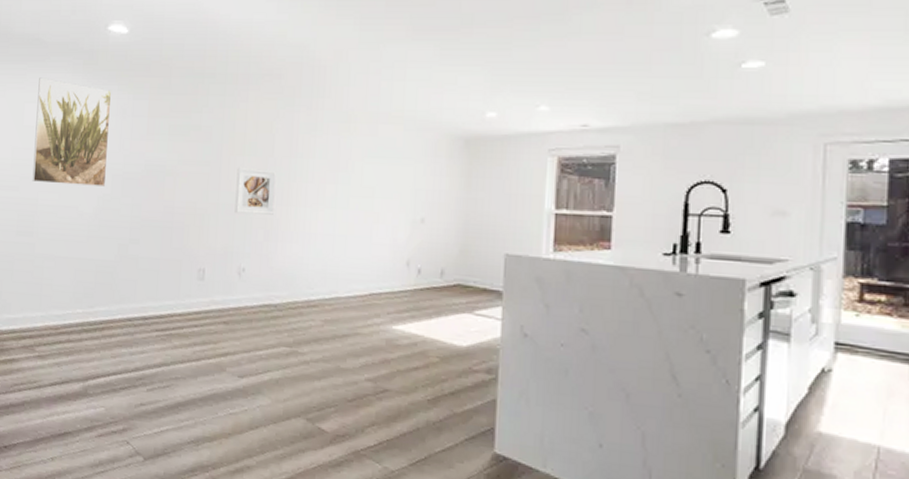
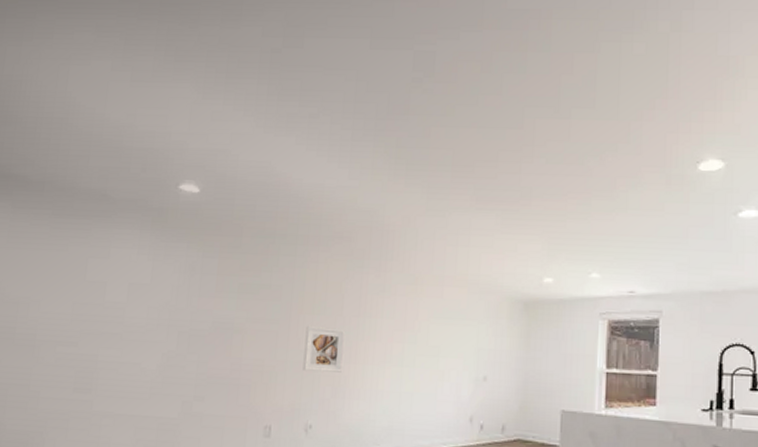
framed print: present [32,77,112,186] -> none [93,233,181,343]

